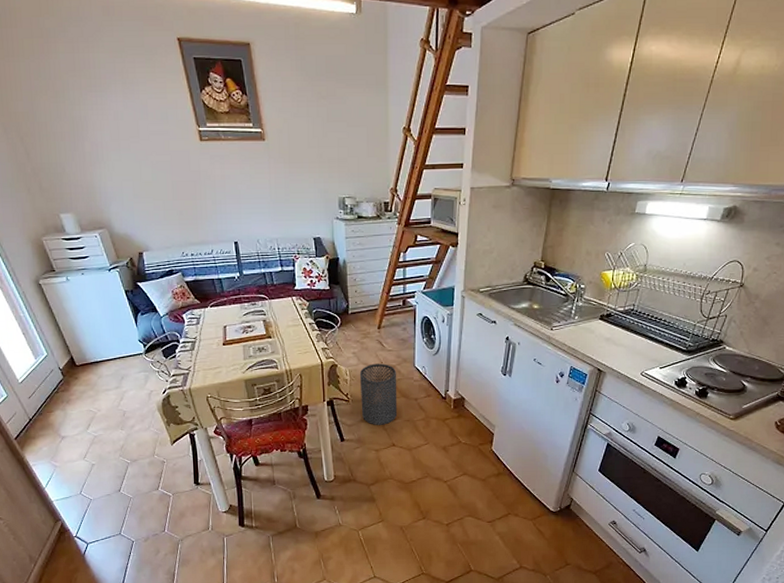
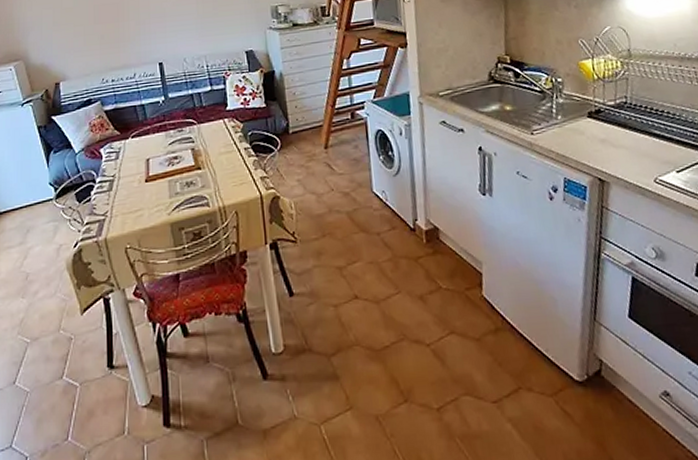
trash can: present [359,363,398,425] -> none [306,190,358,272]

